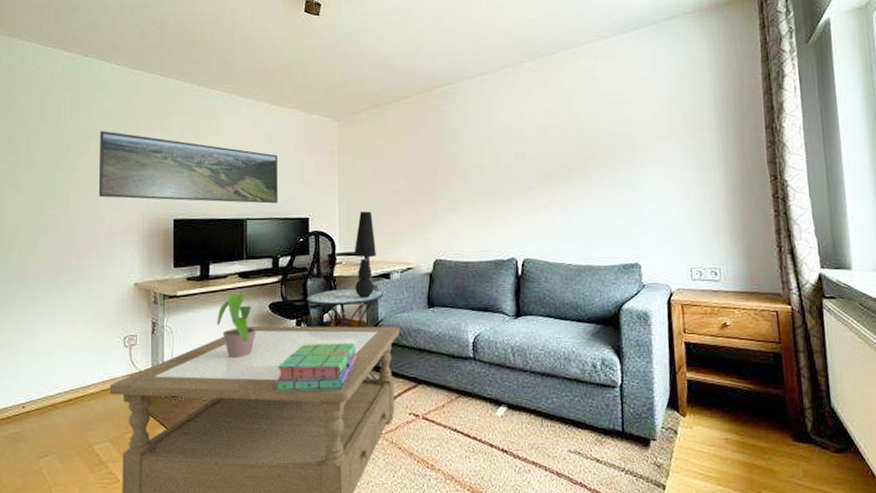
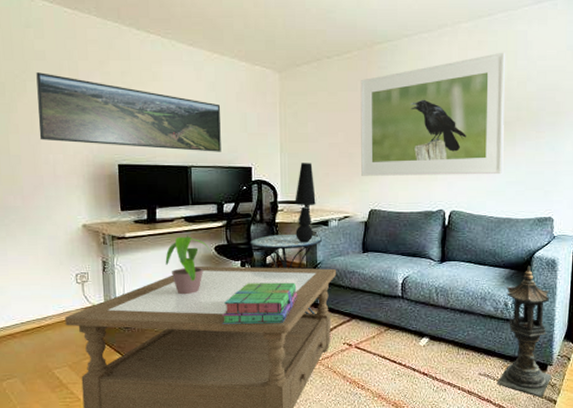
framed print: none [420,89,580,224] -> present [360,52,506,176]
lantern: none [591,320,657,481] -> present [497,266,552,398]

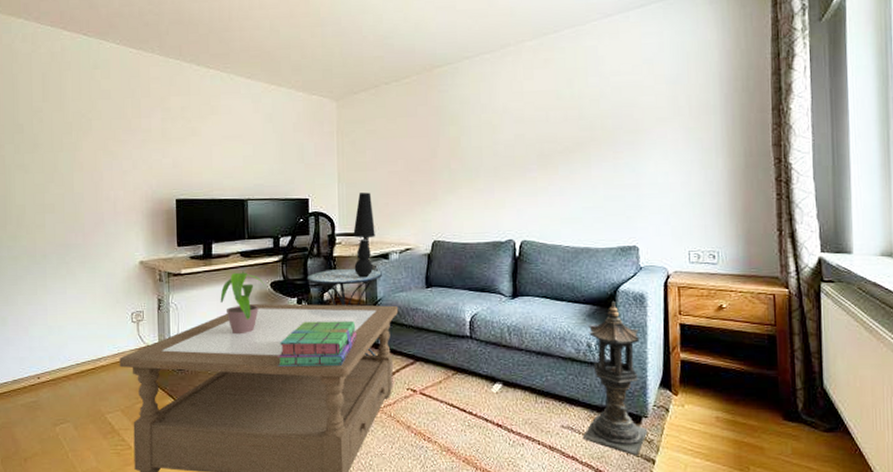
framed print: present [36,72,221,152] -> none [101,111,278,184]
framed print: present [360,52,506,176] -> none [420,69,579,205]

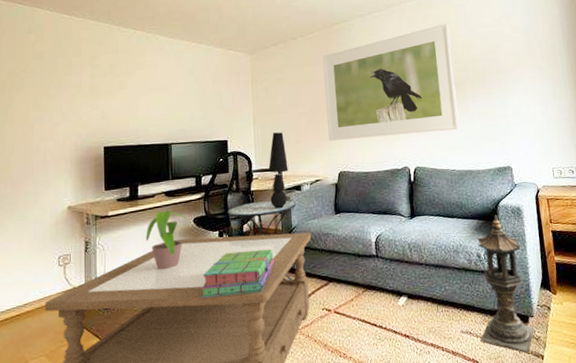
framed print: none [420,69,579,205] -> present [322,23,460,141]

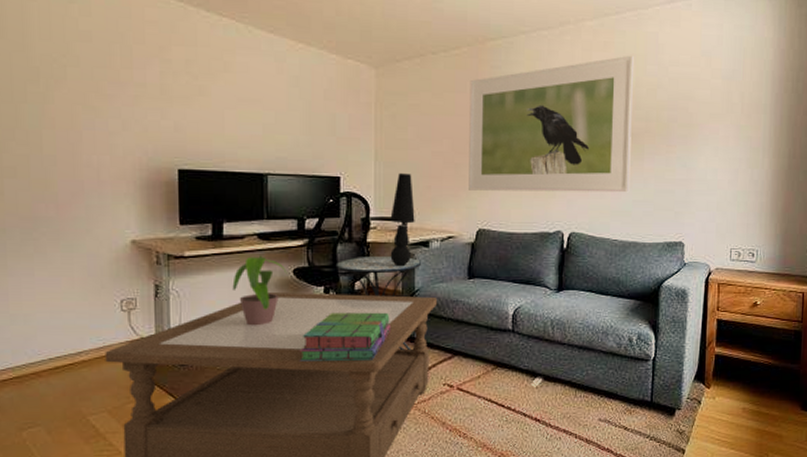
lantern: present [477,215,535,353] -> none [619,297,680,447]

